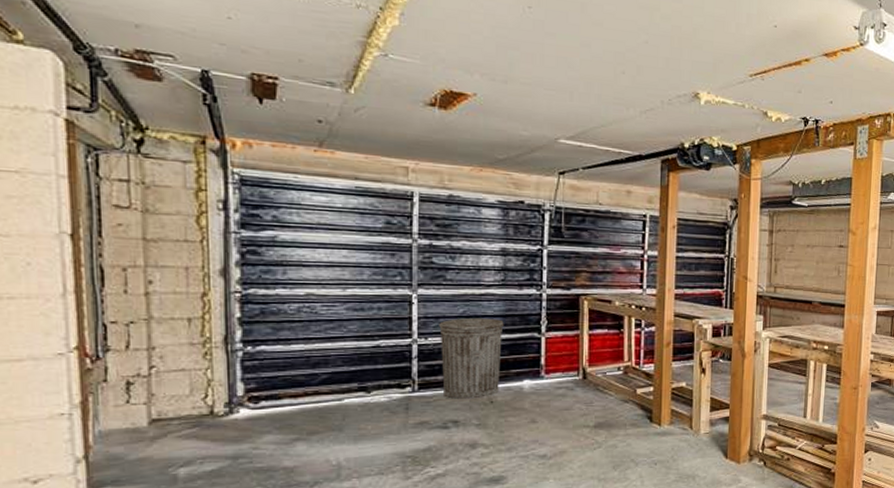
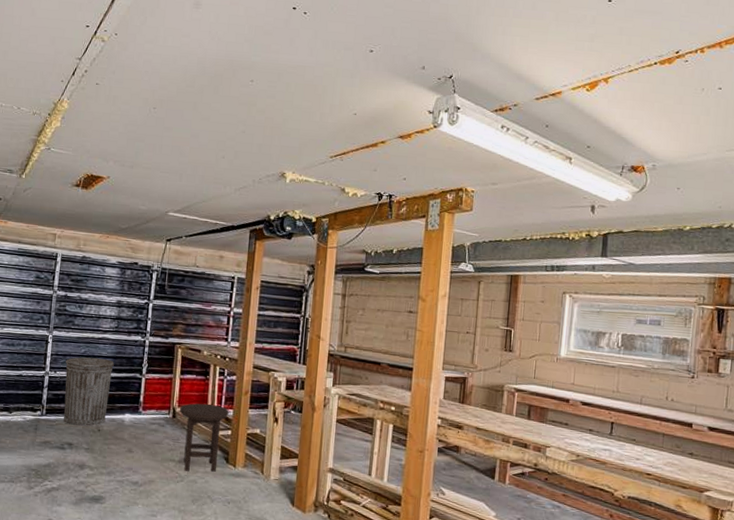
stool: none [590,360,650,436] -> present [179,403,229,472]

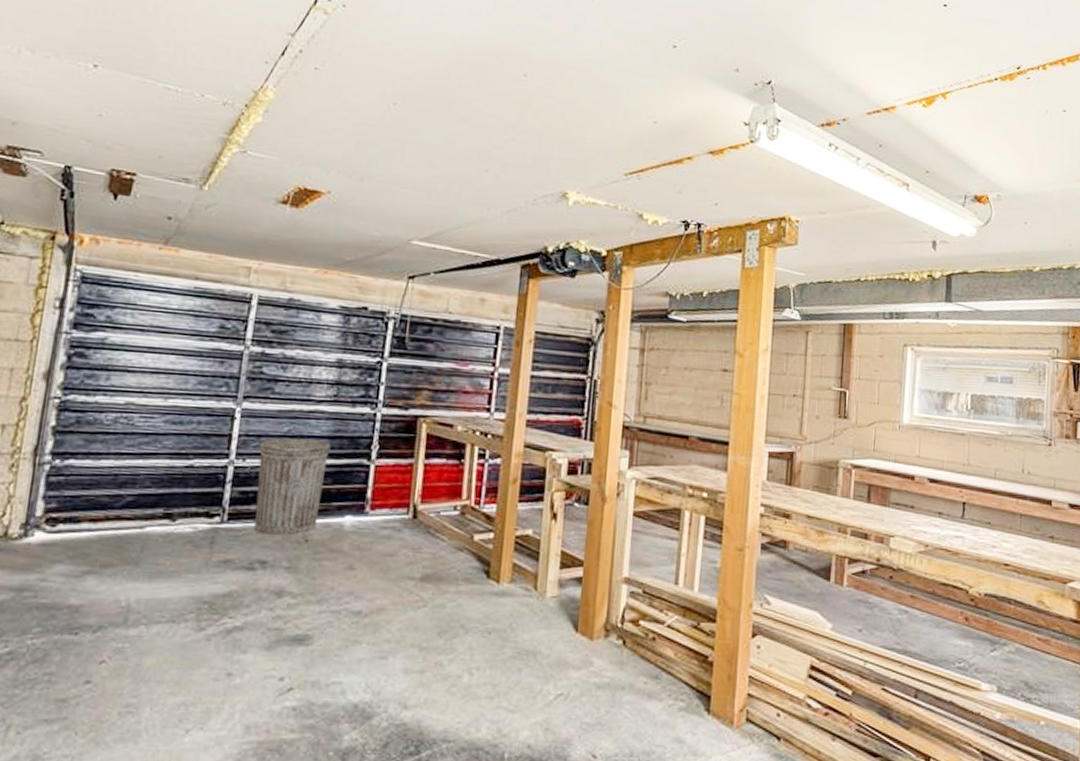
stool: present [179,403,229,472] -> none [422,497,491,593]

